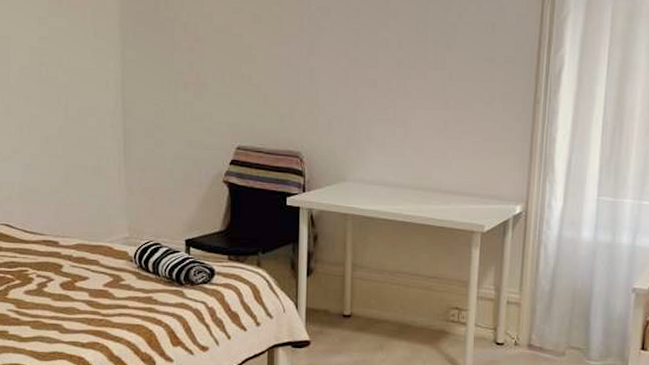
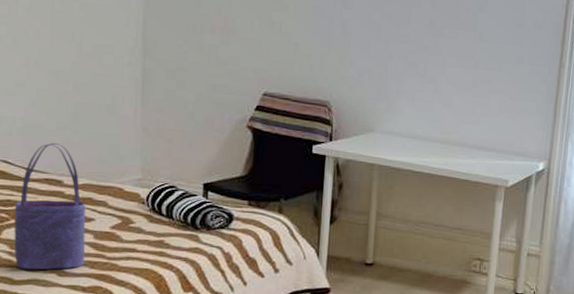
tote bag: none [18,206,83,328] -> present [13,143,86,270]

